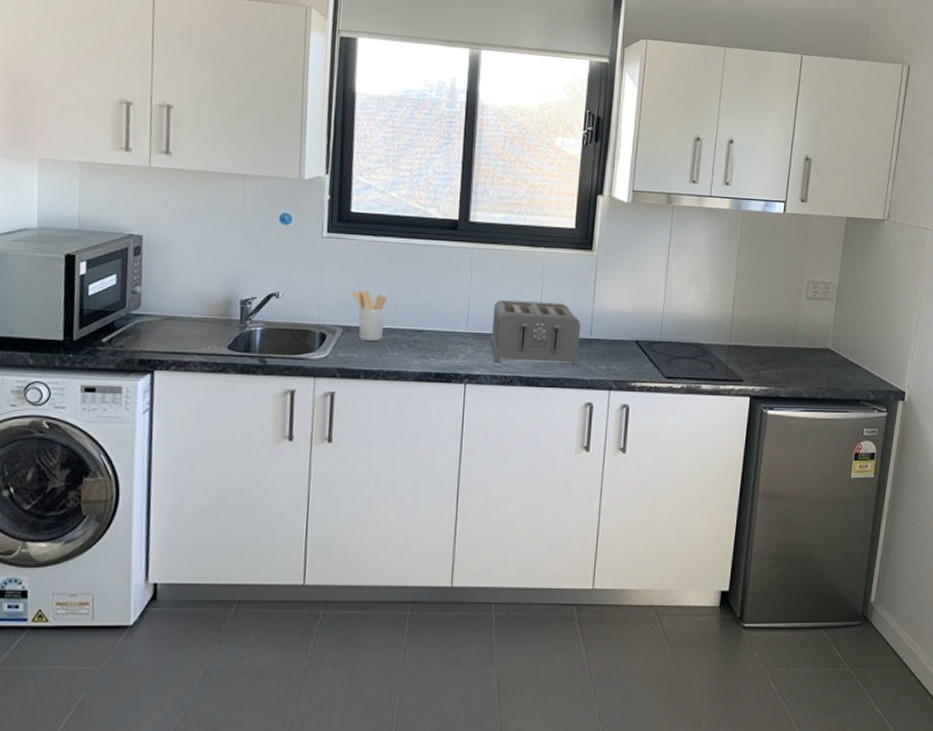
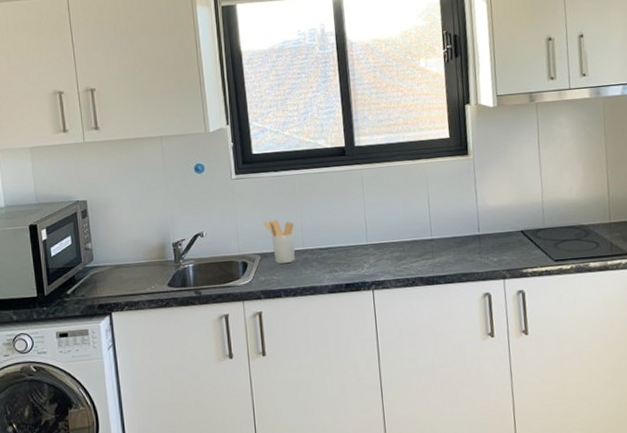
toaster: present [491,300,581,366] -> none [387,206,473,267]

